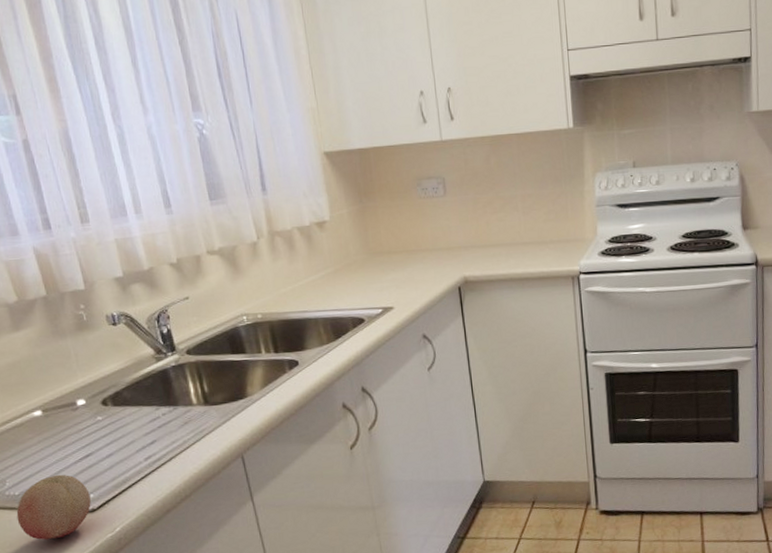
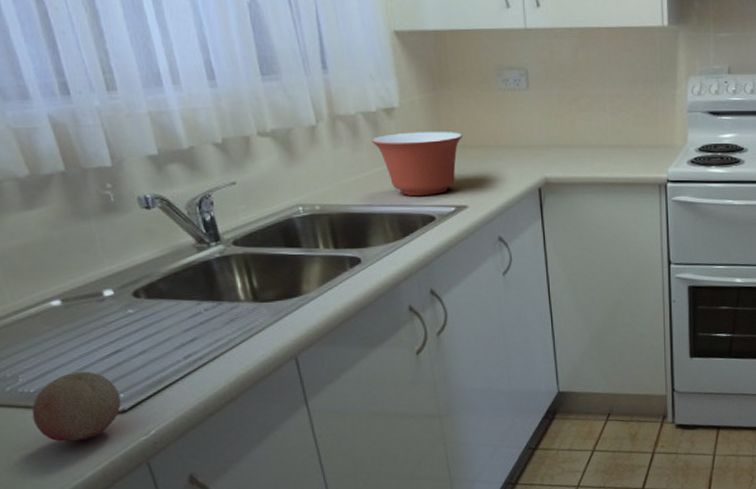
mixing bowl: none [306,239,387,301] -> present [372,132,462,197]

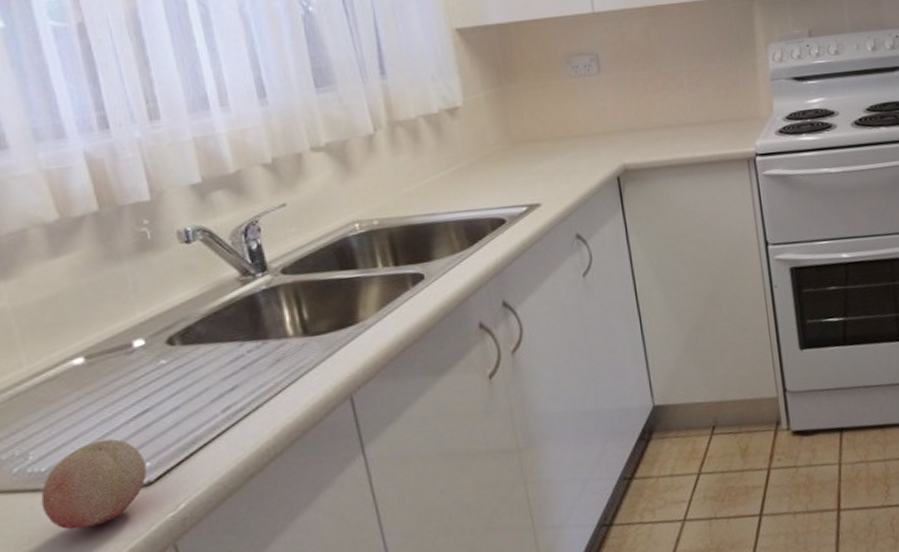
mixing bowl: present [372,132,462,197] -> none [434,126,532,199]

